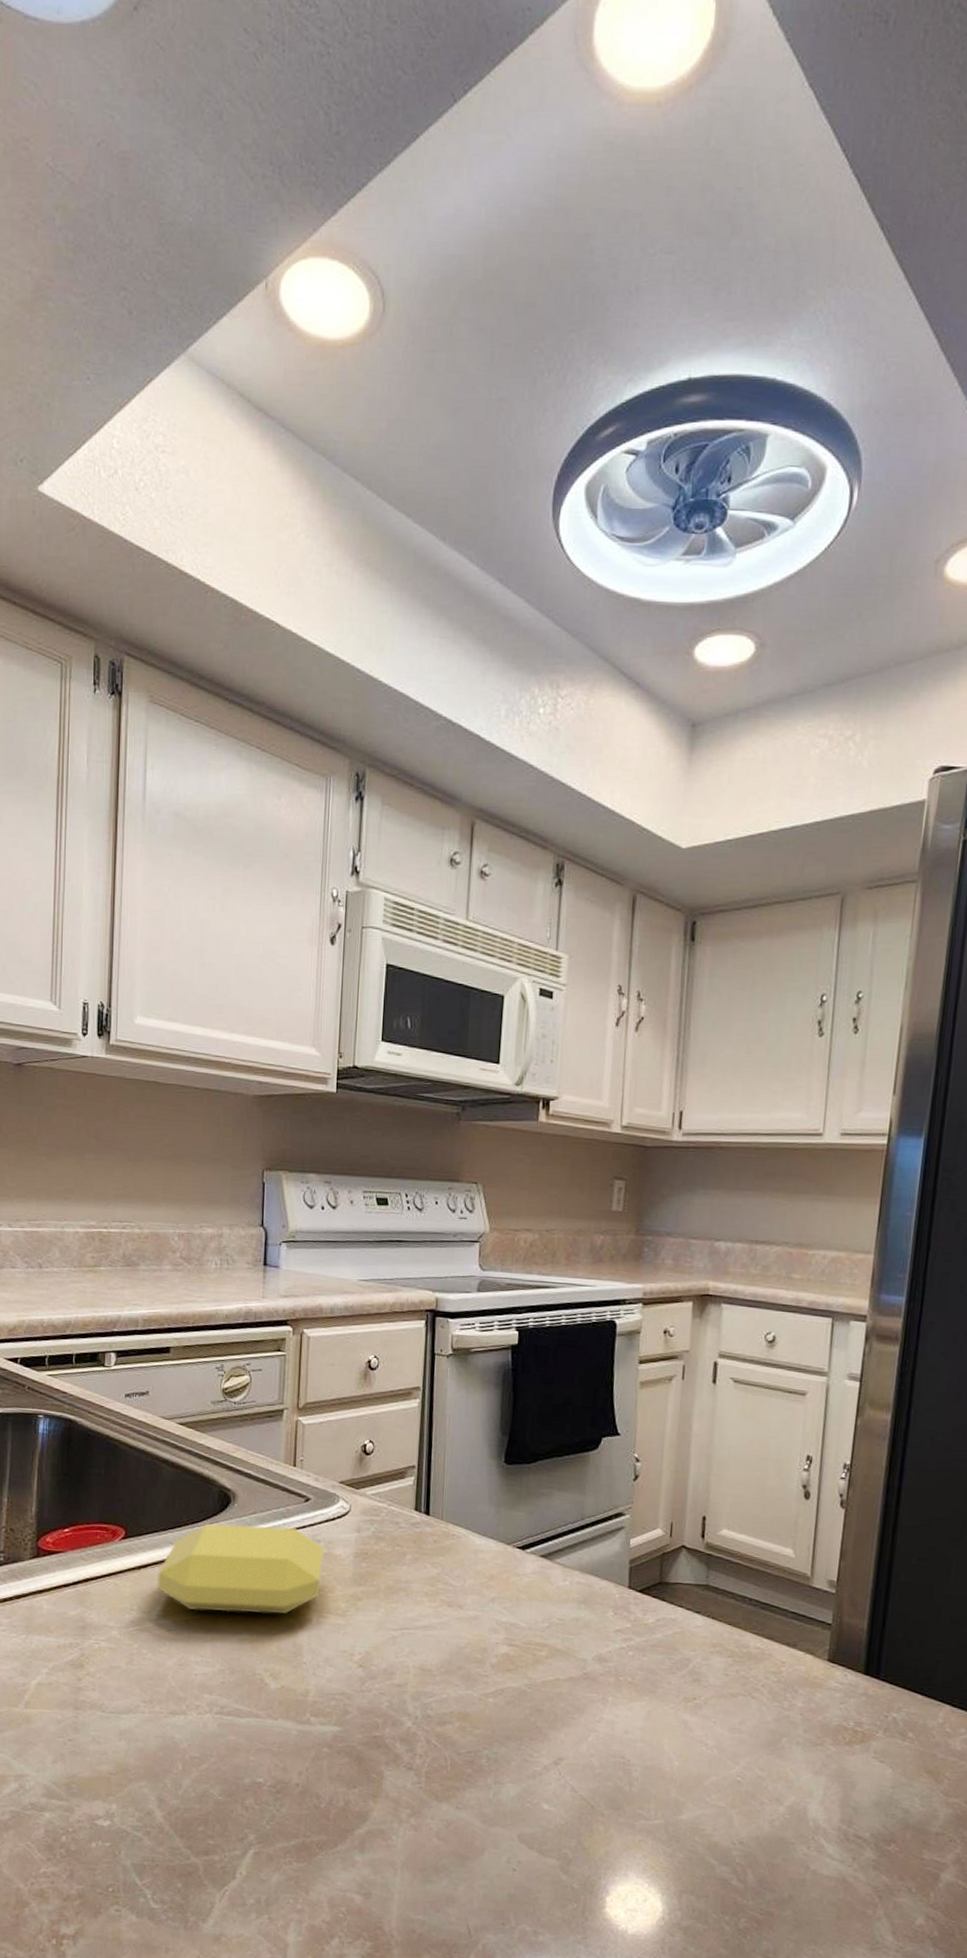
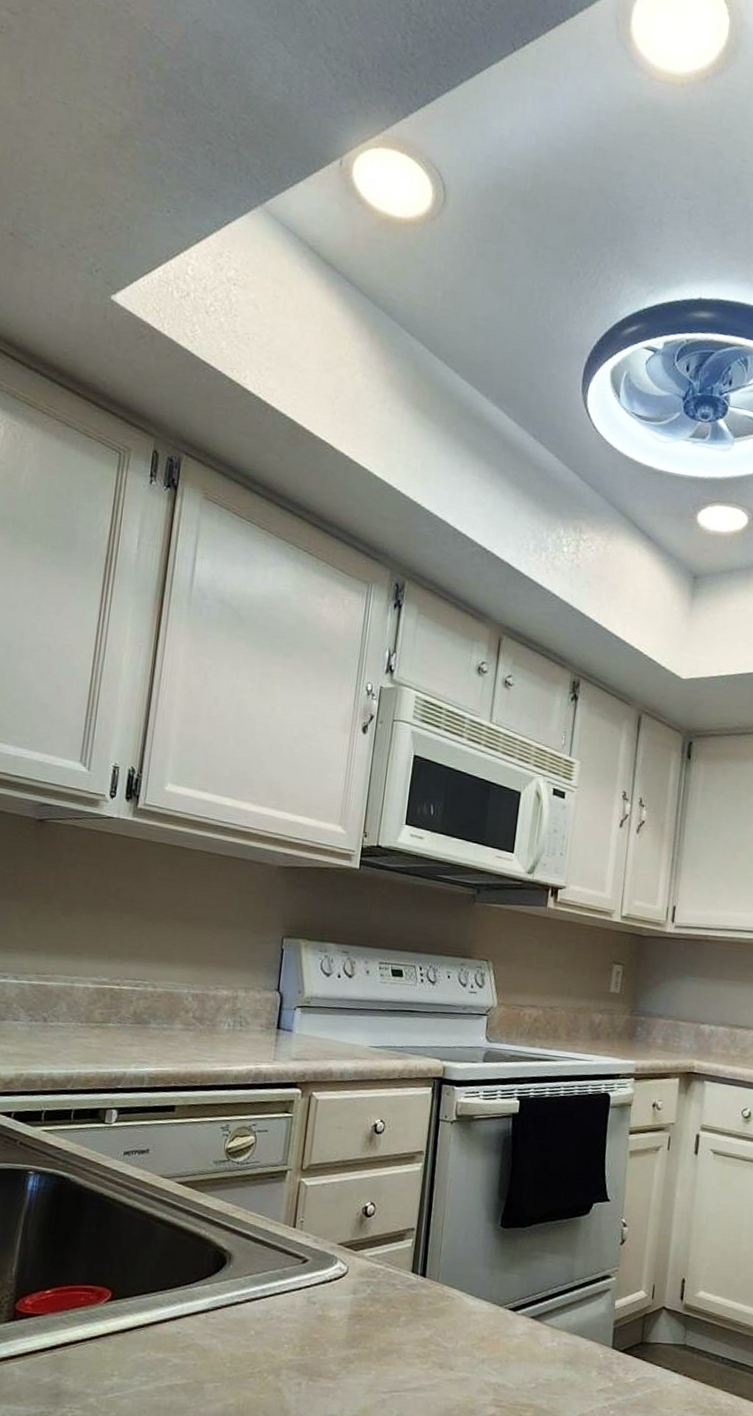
soap bar: present [157,1524,324,1614] -> none [142,1285,319,1378]

